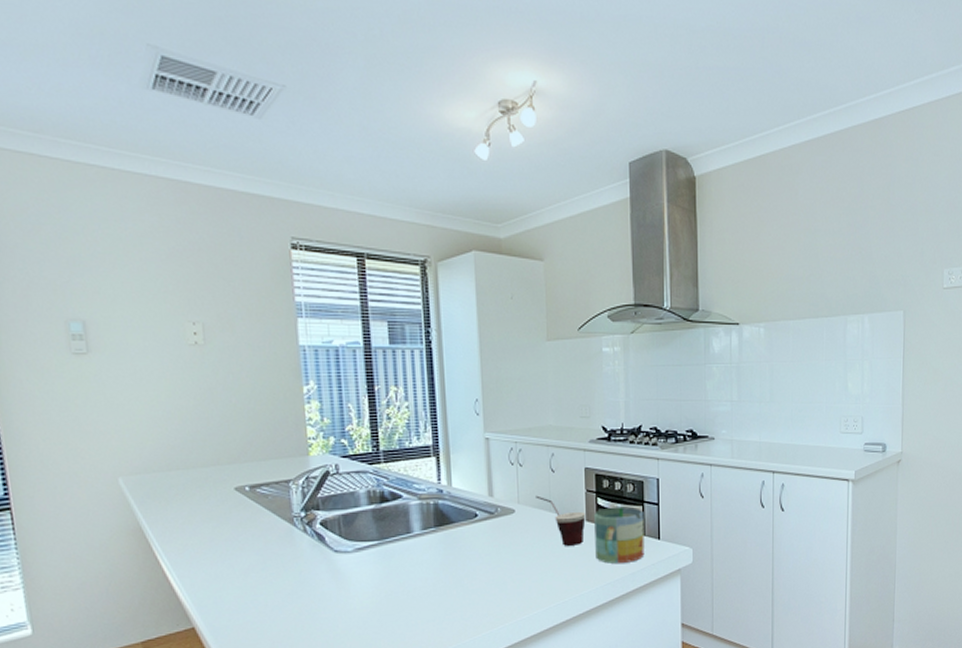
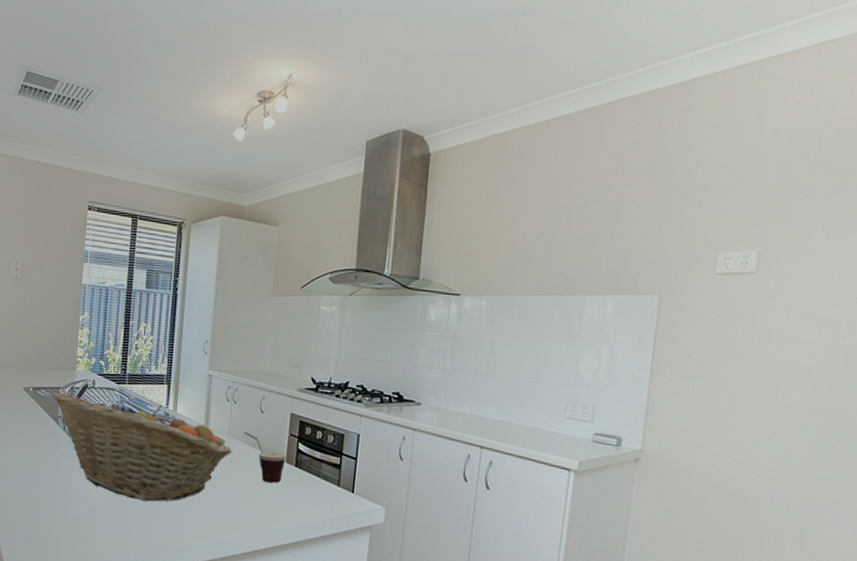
fruit basket: none [279,481,525,597] -> present [52,392,232,502]
mug: present [594,506,645,564] -> none [290,453,341,510]

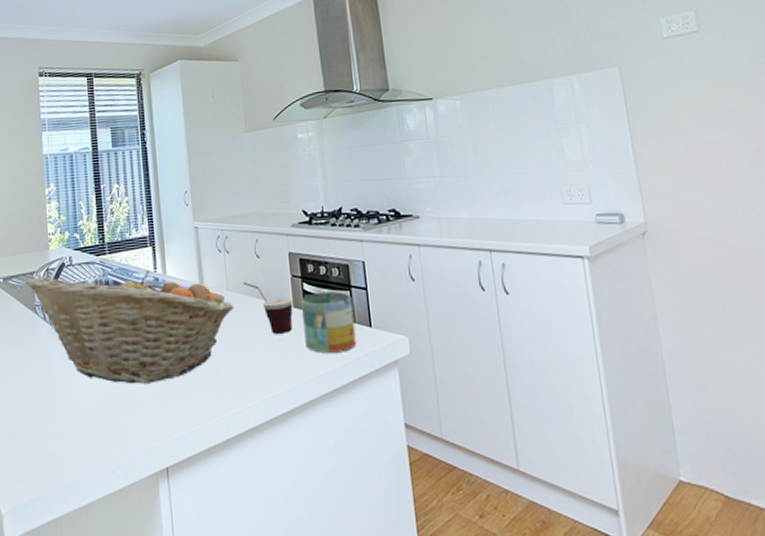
mug: none [290,453,341,510] -> present [301,291,357,353]

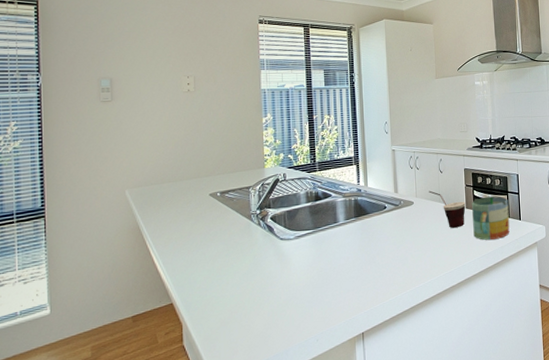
fruit basket: present [26,270,234,384] -> none [242,183,421,272]

